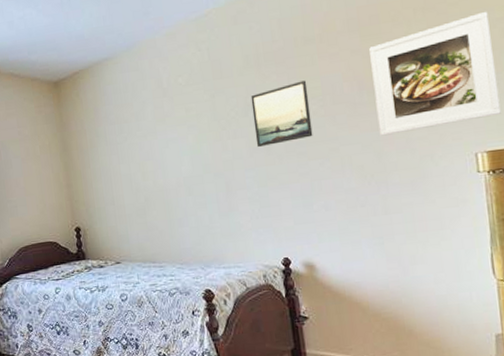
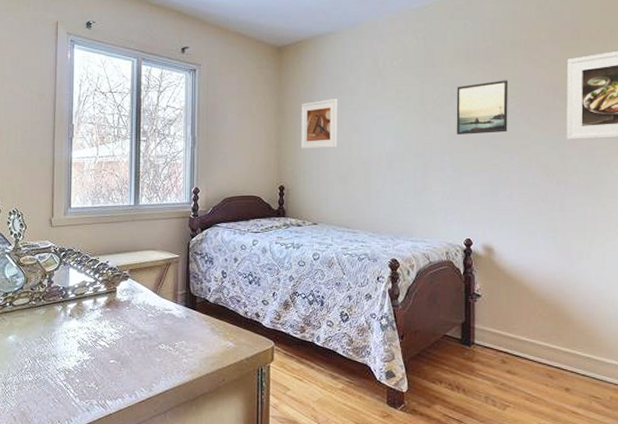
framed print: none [86,126,131,186] -> present [300,98,338,149]

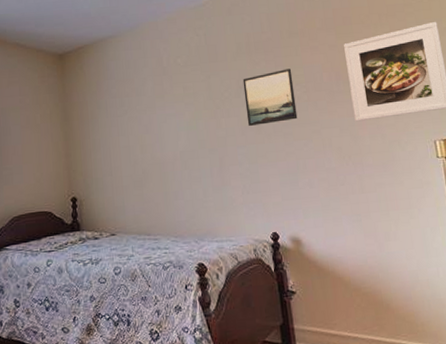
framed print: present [300,98,338,149] -> none [87,100,129,156]

